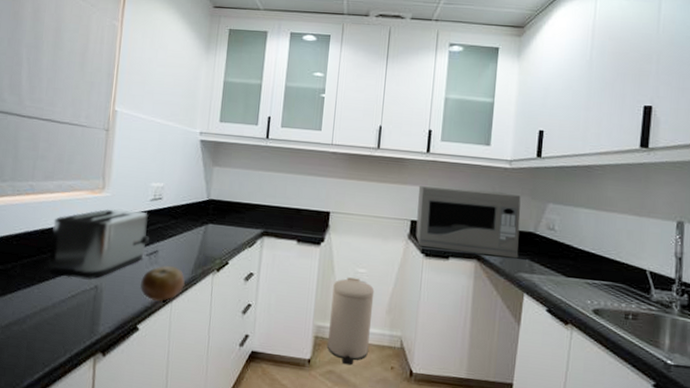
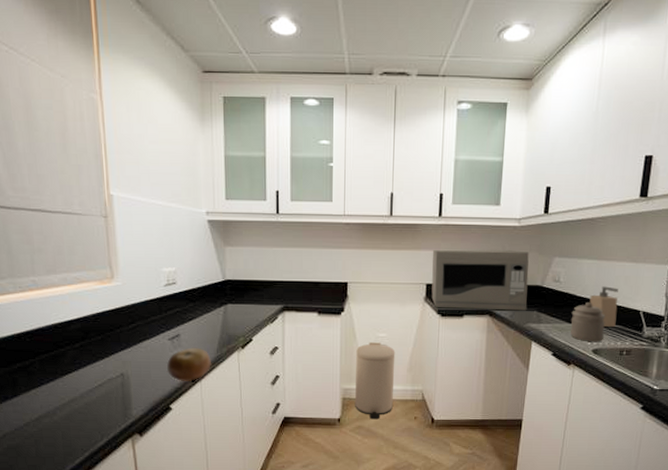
toaster: present [48,209,150,279] -> none [65,298,170,368]
jar: none [567,254,607,302] -> present [570,301,606,343]
soap dispenser: none [588,239,621,286] -> present [589,286,618,327]

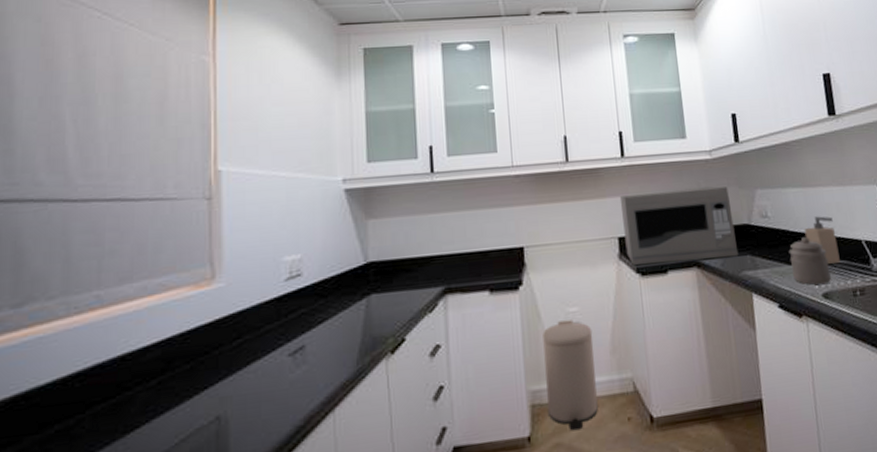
fruit: present [166,347,212,381] -> none [284,360,351,415]

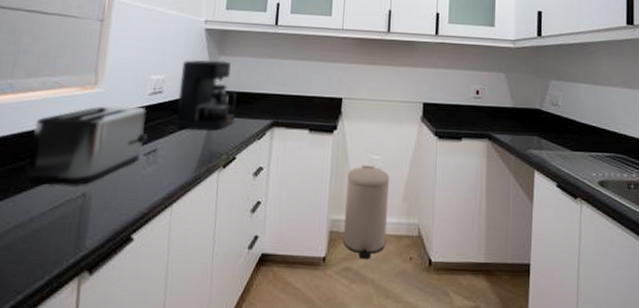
toaster: none [137,298,292,419] -> present [27,106,148,186]
coffee maker: none [321,225,398,316] -> present [174,59,237,131]
microwave: present [619,186,739,266] -> none [428,68,527,136]
jar: present [788,236,831,285] -> none [573,128,609,174]
soap dispenser: present [804,216,840,264] -> none [590,112,619,156]

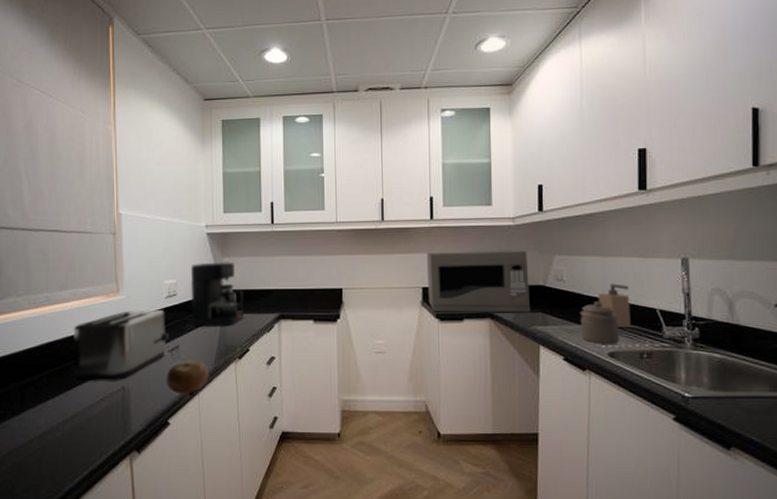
fruit: none [135,164,188,205] -> present [165,359,210,394]
pedal bin: present [343,165,390,260] -> none [354,350,395,434]
microwave: none [428,68,527,136] -> present [426,250,531,313]
jar: none [573,128,609,174] -> present [580,300,619,345]
soap dispenser: none [590,112,619,156] -> present [598,284,631,327]

